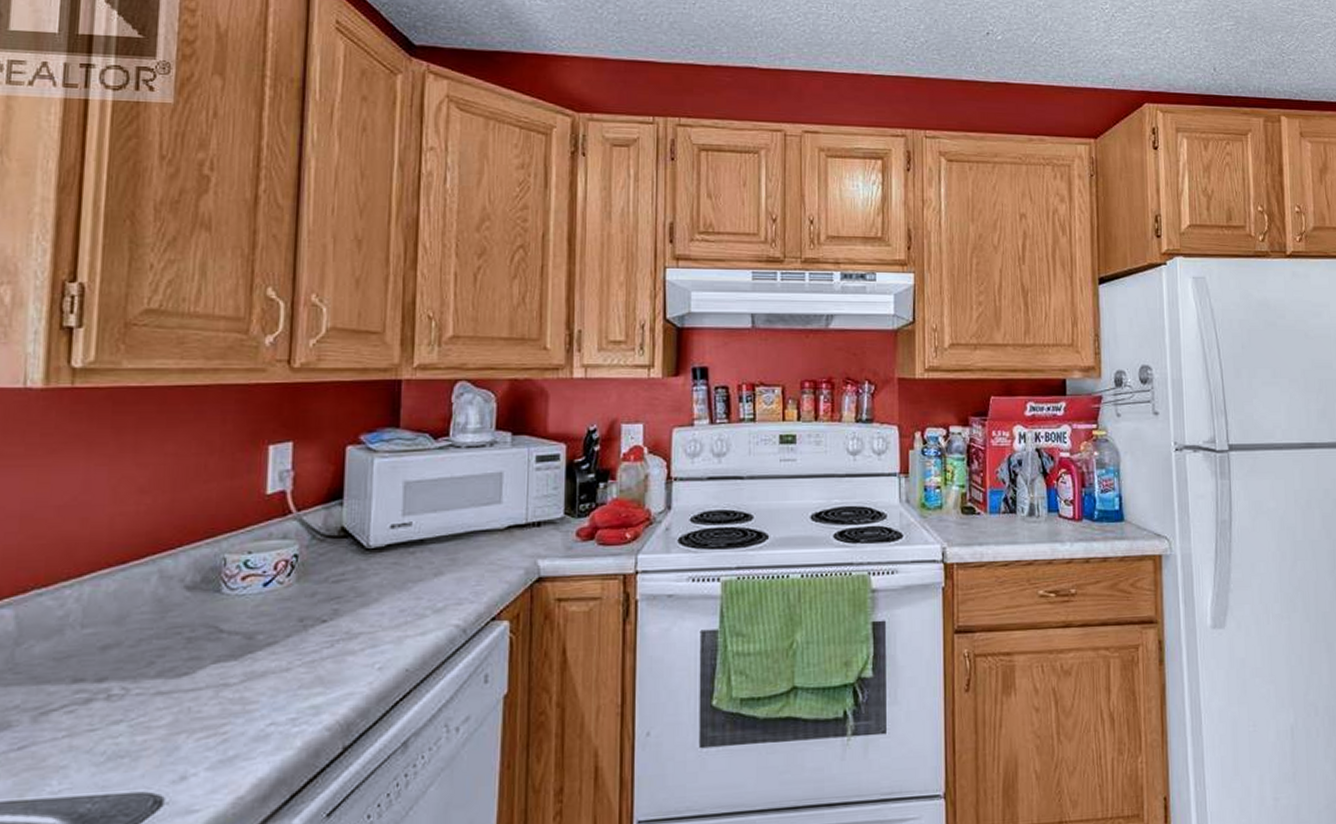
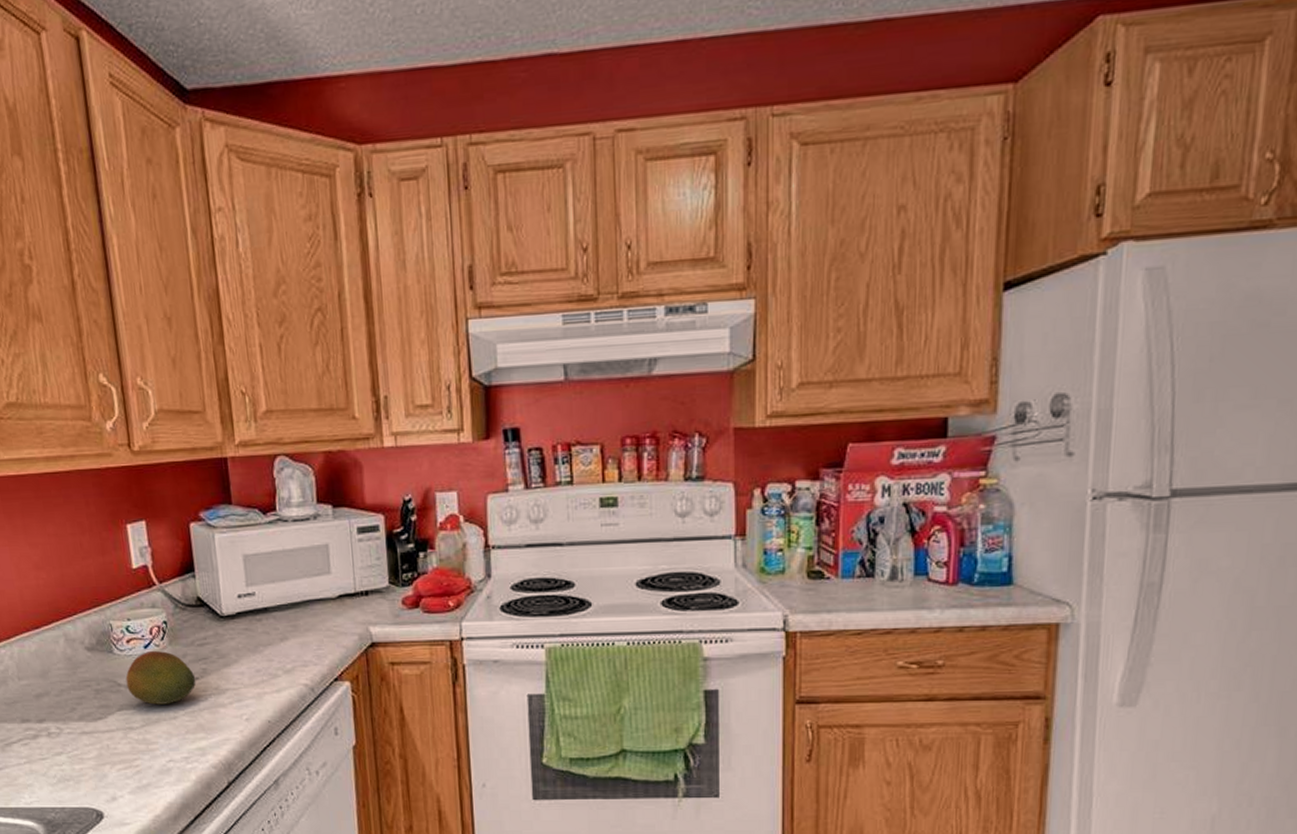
fruit: none [231,588,323,654] -> present [125,650,196,705]

